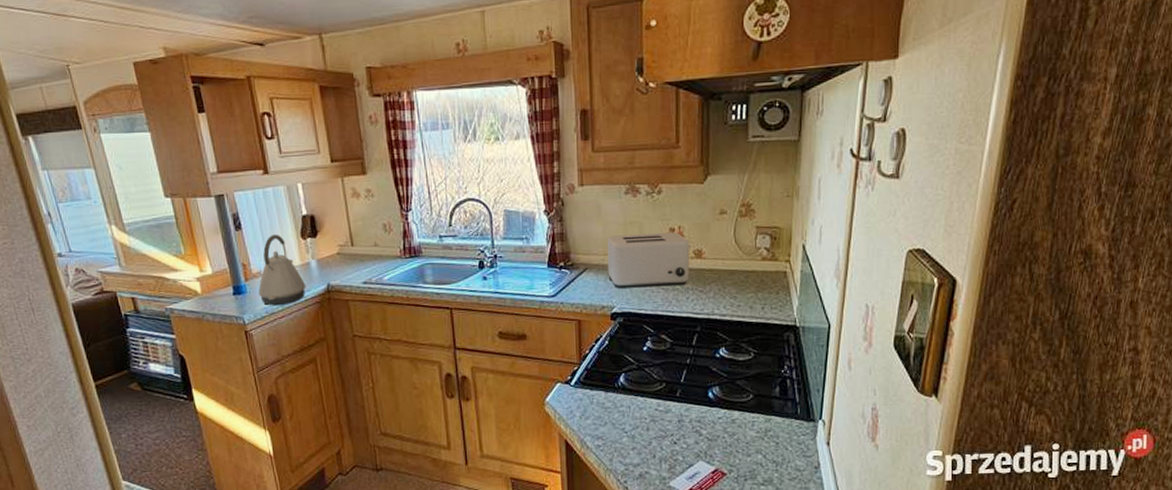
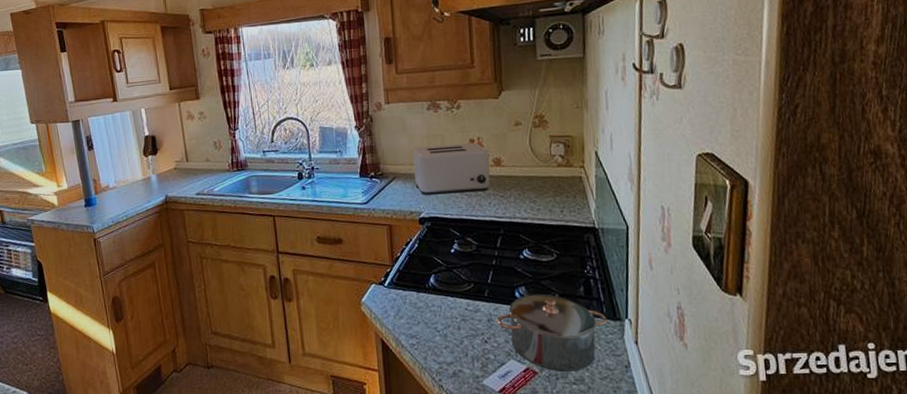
kettle: present [258,234,306,306] -> none [106,152,147,216]
cooking pot: none [687,394,801,473] -> present [496,294,608,372]

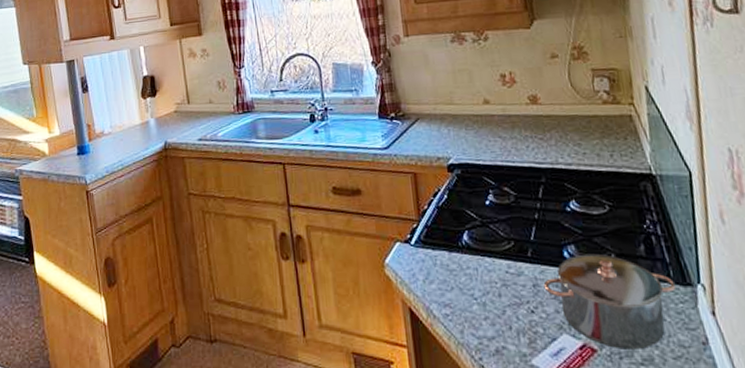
toaster: present [412,142,491,196] -> none [436,78,527,140]

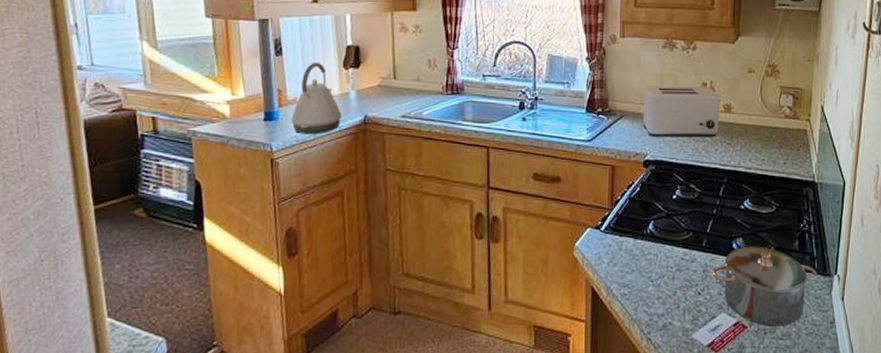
kettle: none [100,94,145,165] -> present [291,61,342,135]
toaster: none [436,78,527,140] -> present [643,86,720,138]

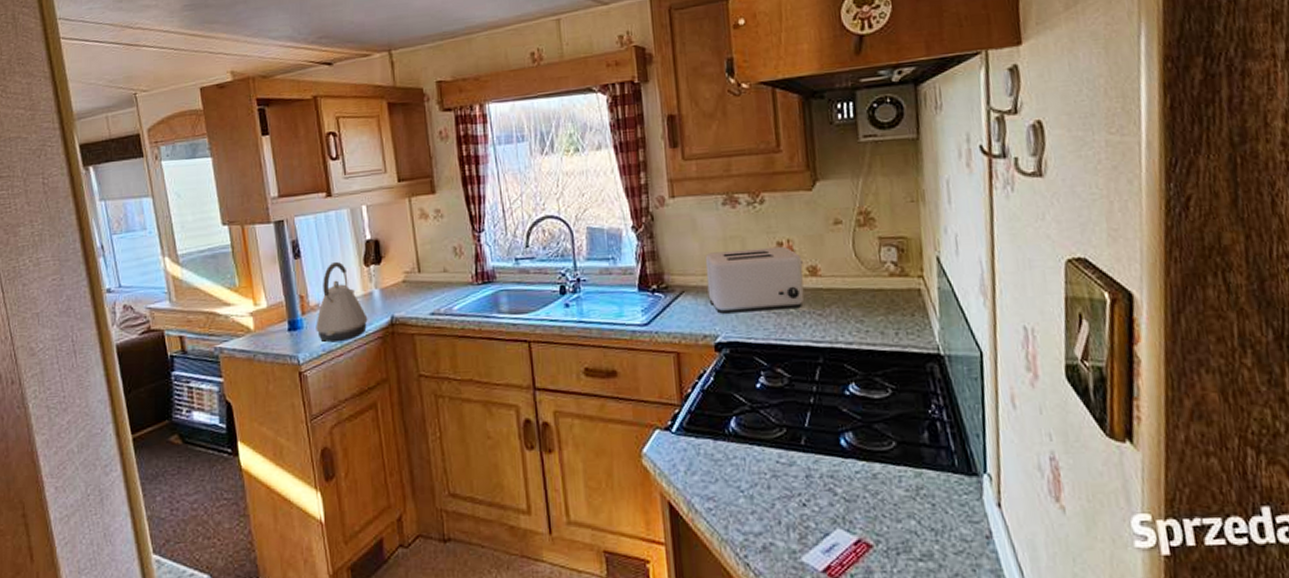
cooking pot: present [712,246,818,327] -> none [817,441,961,545]

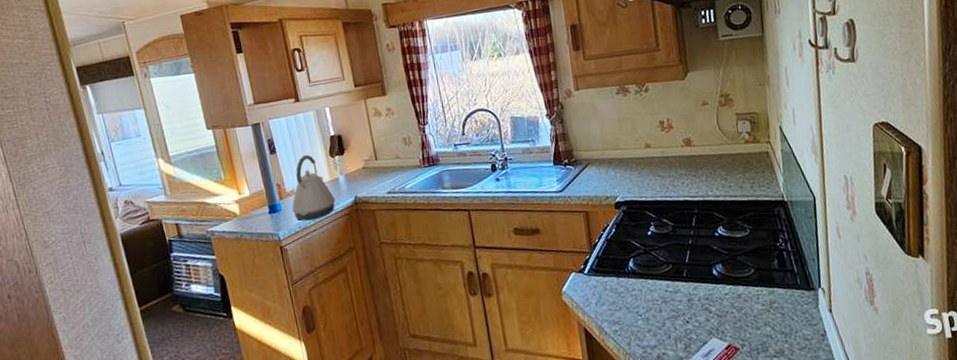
toaster: present [705,246,805,315] -> none [604,124,682,180]

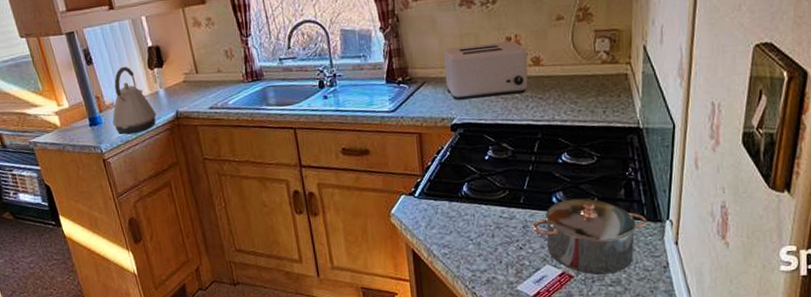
toaster: none [604,124,682,180] -> present [443,40,528,101]
cooking pot: none [696,270,803,346] -> present [532,198,648,275]

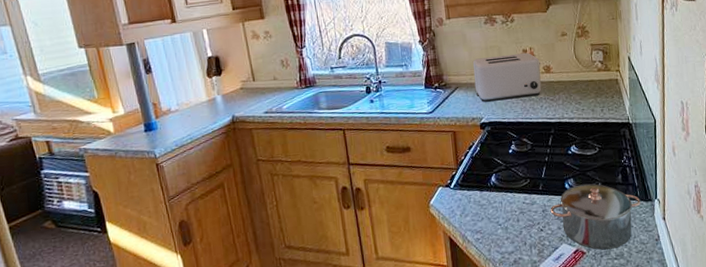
kettle: present [112,66,157,135] -> none [168,74,213,140]

